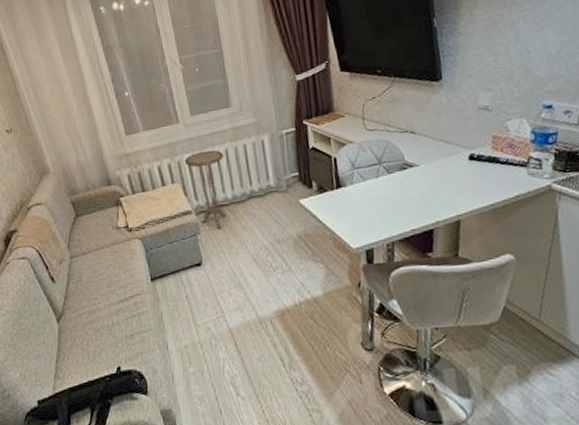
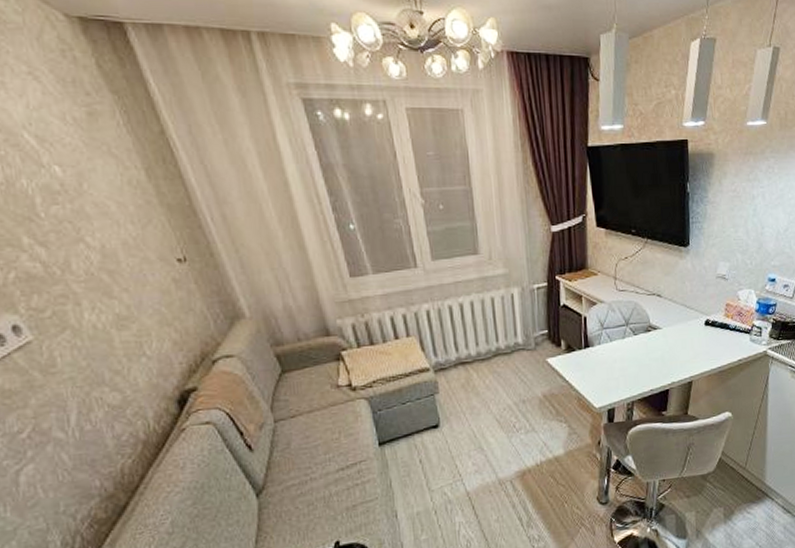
side table: present [185,150,228,230] -> none [423,301,470,389]

